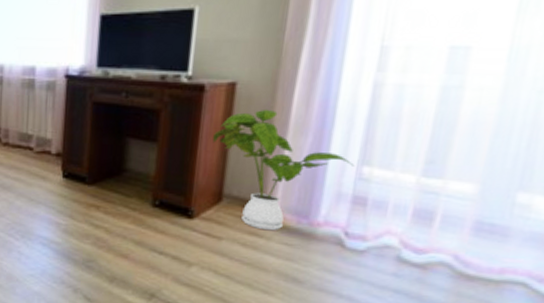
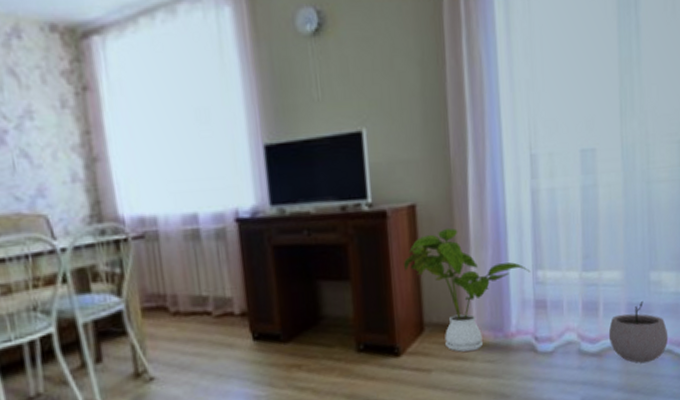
plant pot: none [440,222,528,290] -> present [608,301,669,363]

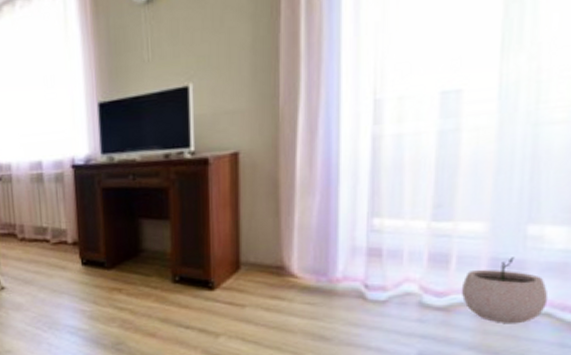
house plant: present [404,227,531,353] -> none [223,174,365,293]

